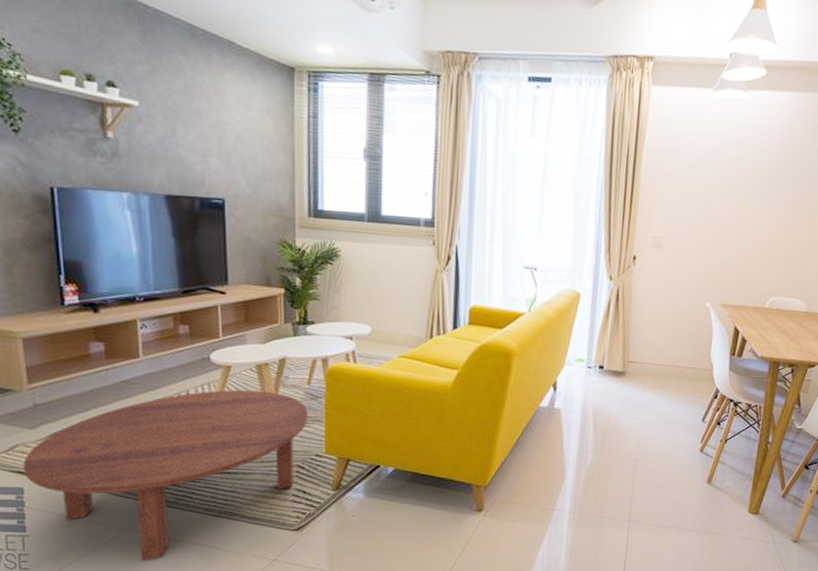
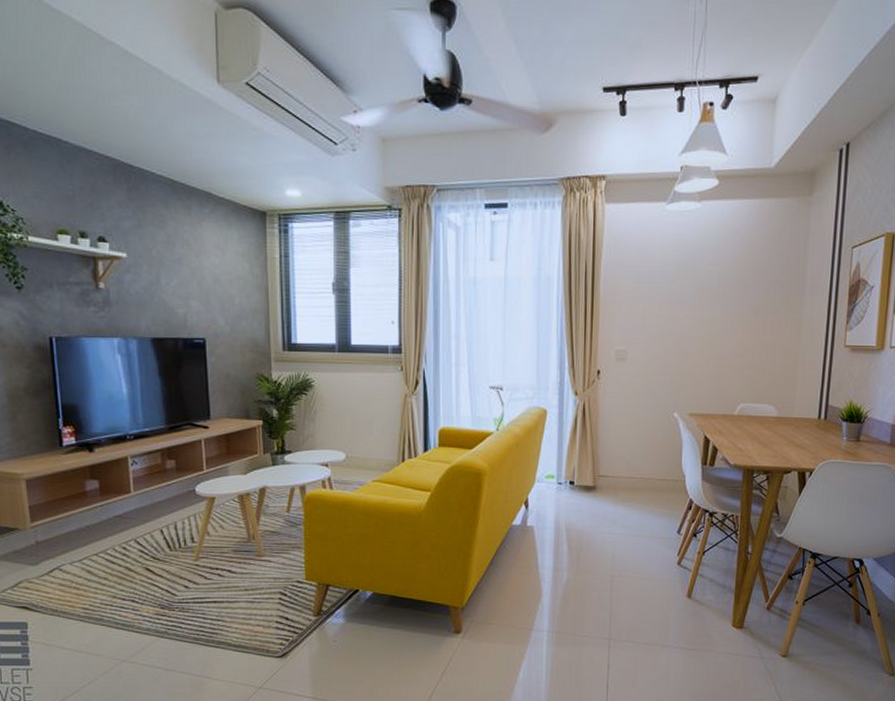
coffee table: present [23,389,309,560] -> none [27,520,289,691]

